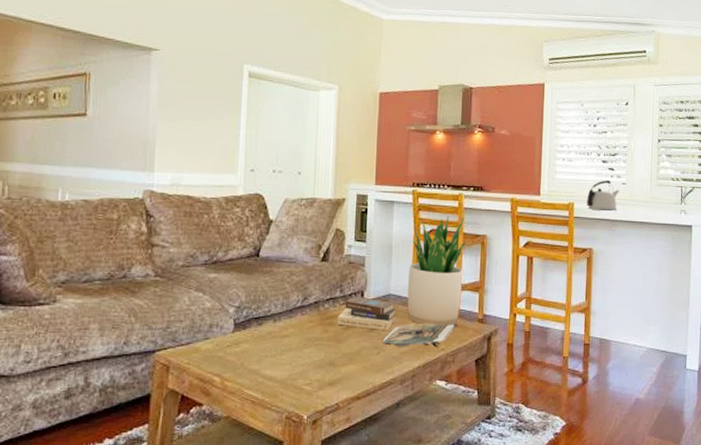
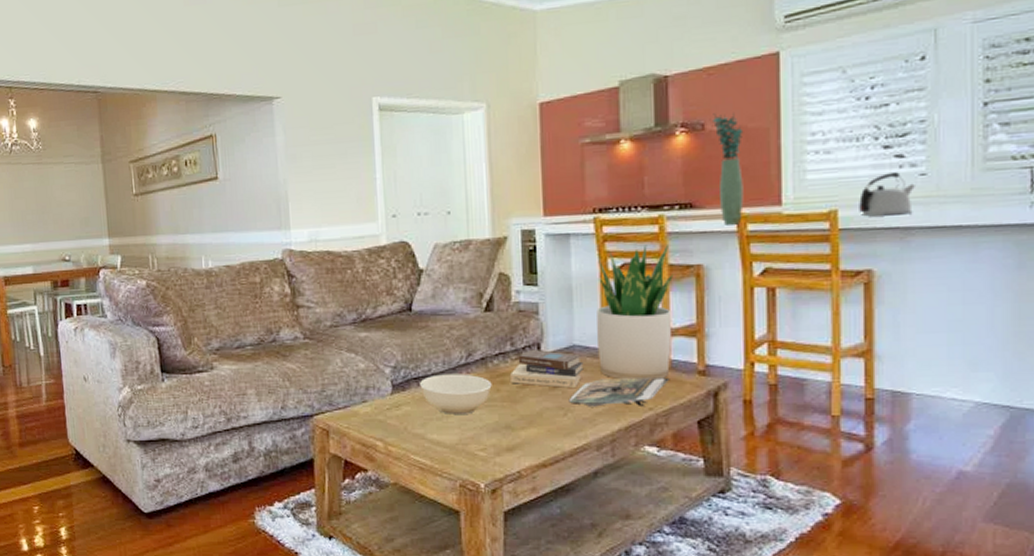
bowl: none [259,315,322,352] -> present [420,374,492,414]
vase: none [500,121,520,208] -> present [713,113,744,227]

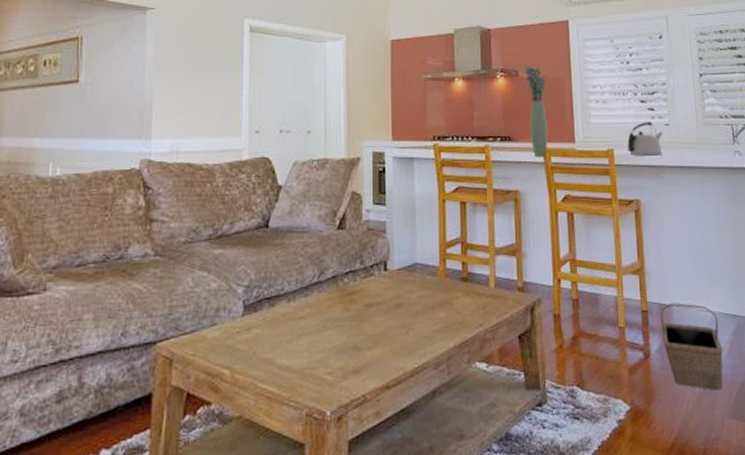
bowl: present [420,374,492,414] -> none [272,293,342,336]
books: present [509,349,584,389] -> none [358,267,424,307]
magazine: present [568,377,670,407] -> none [411,294,496,325]
planter: present [597,243,674,380] -> none [436,170,498,297]
basket: none [893,391,984,491] -> present [661,303,724,391]

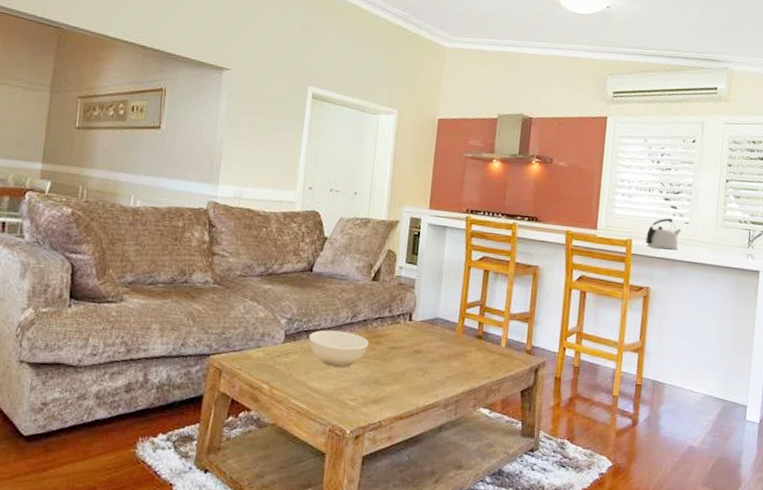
bowl: none [272,293,342,336] -> present [309,330,369,367]
vase: present [524,63,548,158] -> none [556,152,578,240]
basket: present [661,303,724,391] -> none [651,381,706,462]

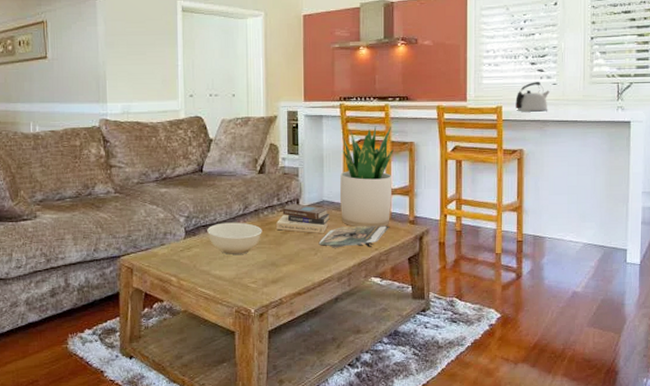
books: none [383,317,443,355] -> present [275,203,330,234]
magazine: none [427,348,506,374] -> present [318,225,390,248]
planter: none [455,244,518,354] -> present [340,126,395,227]

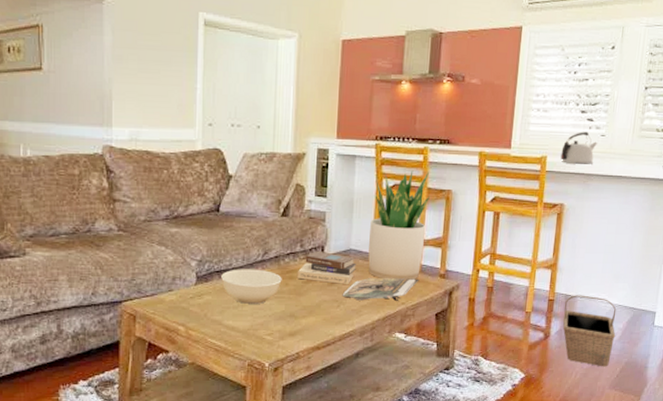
basket: none [534,235,588,305] -> present [563,295,617,367]

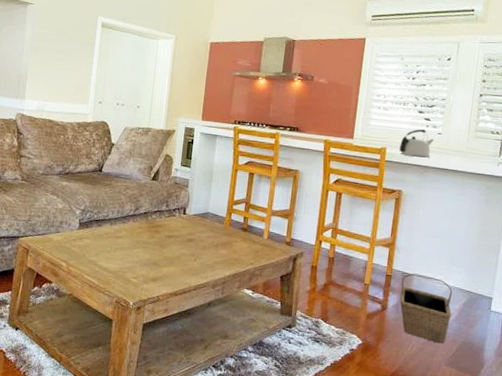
bowl: present [221,269,282,304] -> none [99,220,149,251]
books: present [296,250,356,285] -> none [161,211,213,243]
magazine: present [342,278,420,301] -> none [199,238,267,261]
planter: present [368,170,431,280] -> none [223,151,280,244]

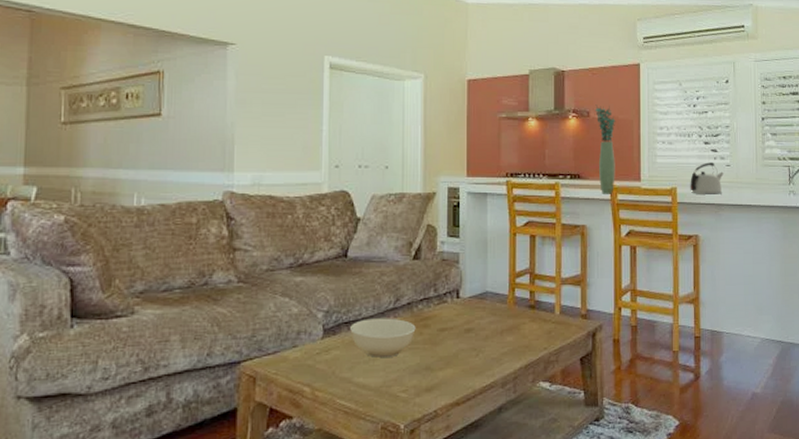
bowl: none [99,220,149,251] -> present [350,318,416,358]
vase: none [315,71,337,148] -> present [595,104,616,196]
basket: present [399,273,453,344] -> none [712,330,767,408]

